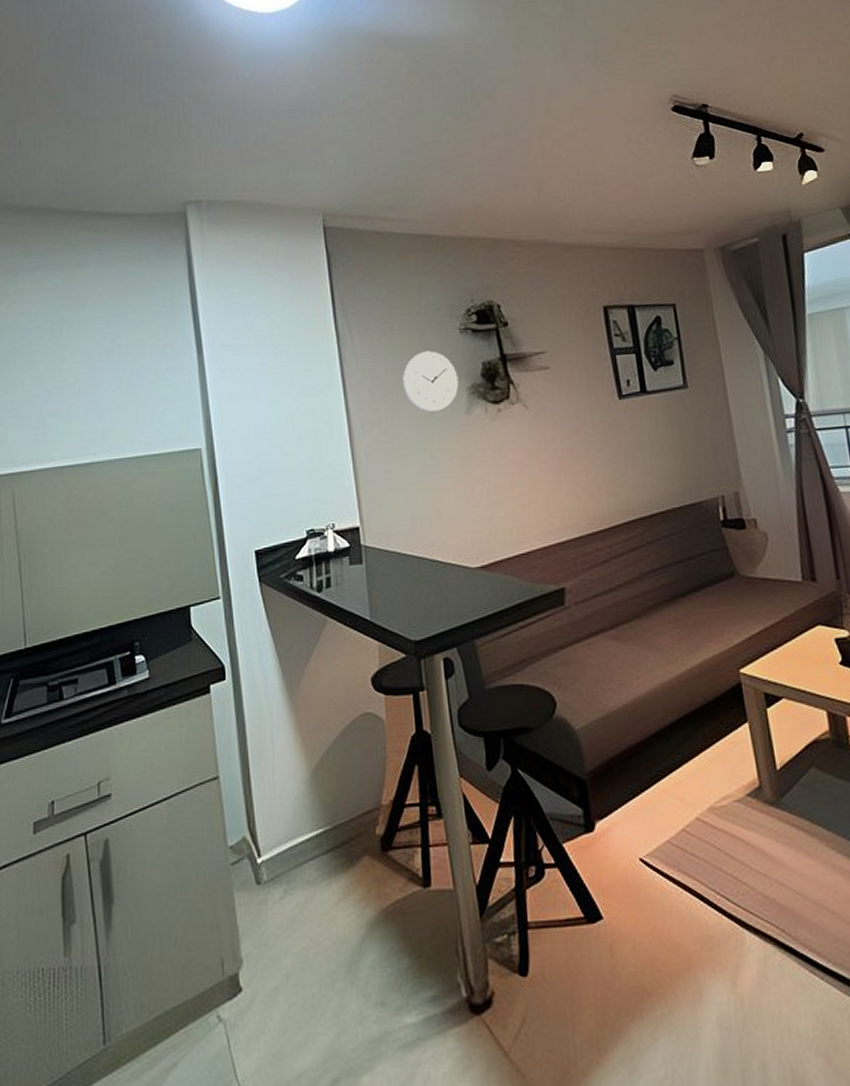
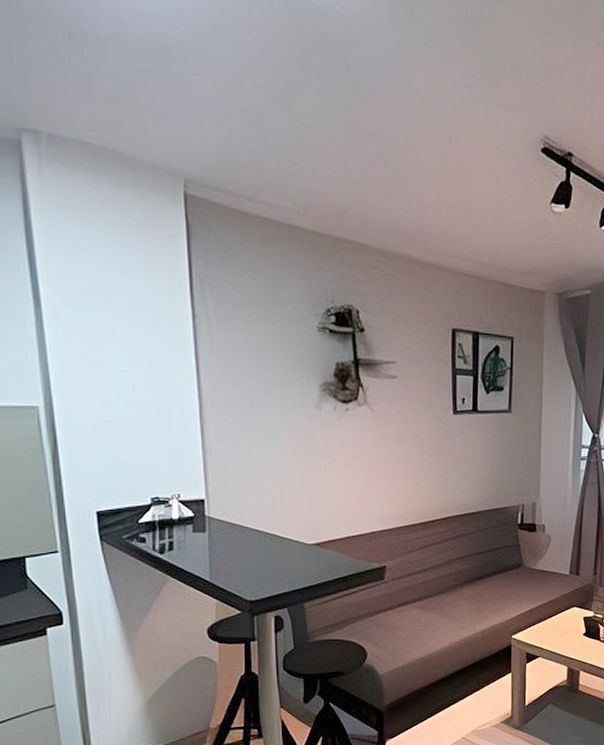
wall clock: present [403,351,459,414] -> none [258,343,312,404]

